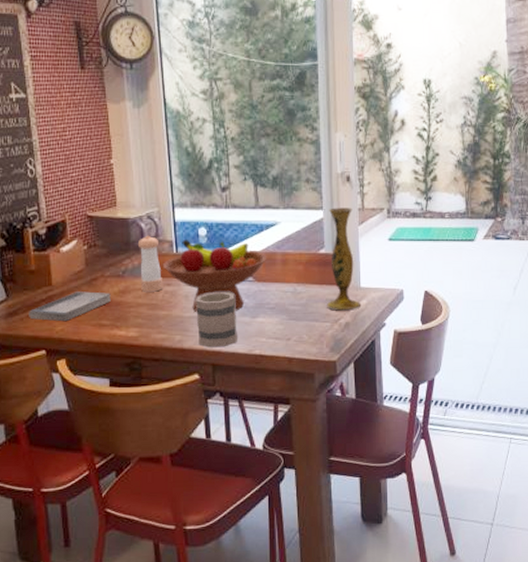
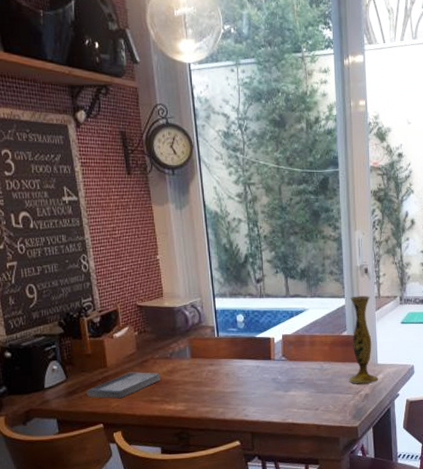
pepper shaker: present [137,235,163,292] -> none [183,322,207,371]
fruit bowl: present [162,239,266,313] -> none [205,324,297,389]
mug: present [195,292,237,348] -> none [235,370,273,418]

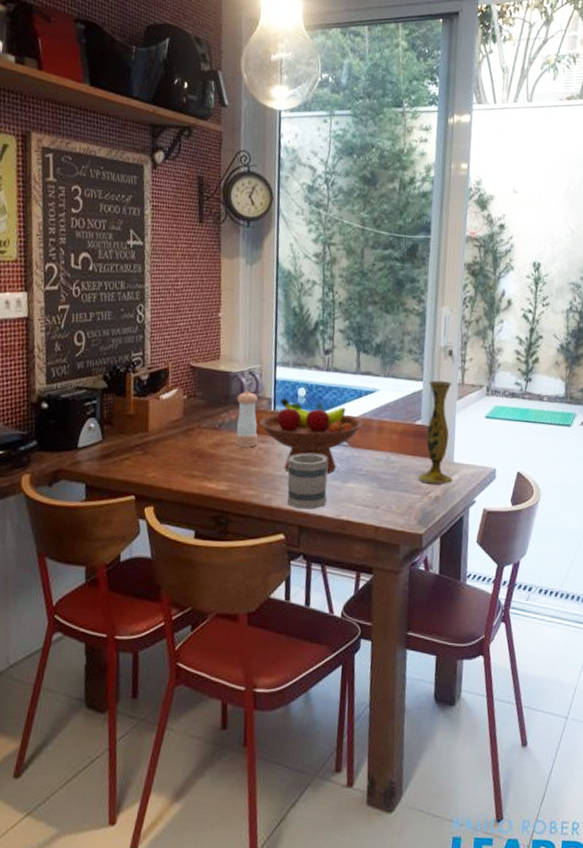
book: present [87,372,160,399] -> none [122,440,205,469]
pepper shaker: none [183,322,207,371] -> present [236,390,259,448]
fruit bowl: none [205,324,297,389] -> present [259,397,363,475]
mug: none [235,370,273,418] -> present [287,453,328,510]

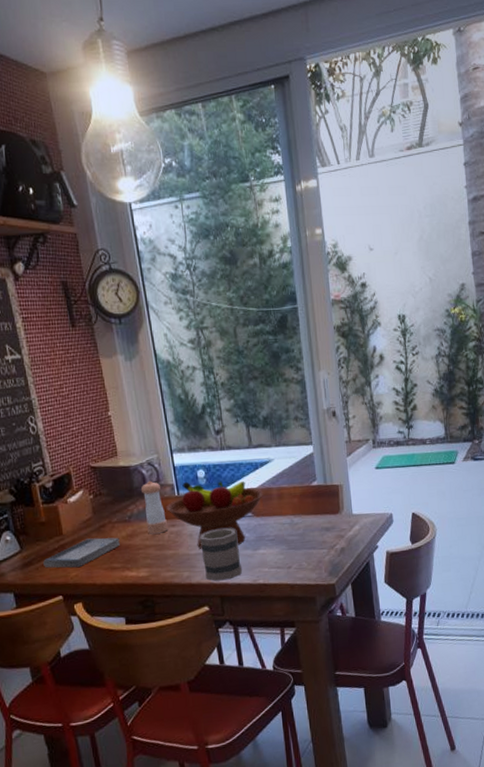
book: none [122,440,205,469] -> present [43,537,120,568]
vase: present [418,380,452,484] -> none [318,441,354,537]

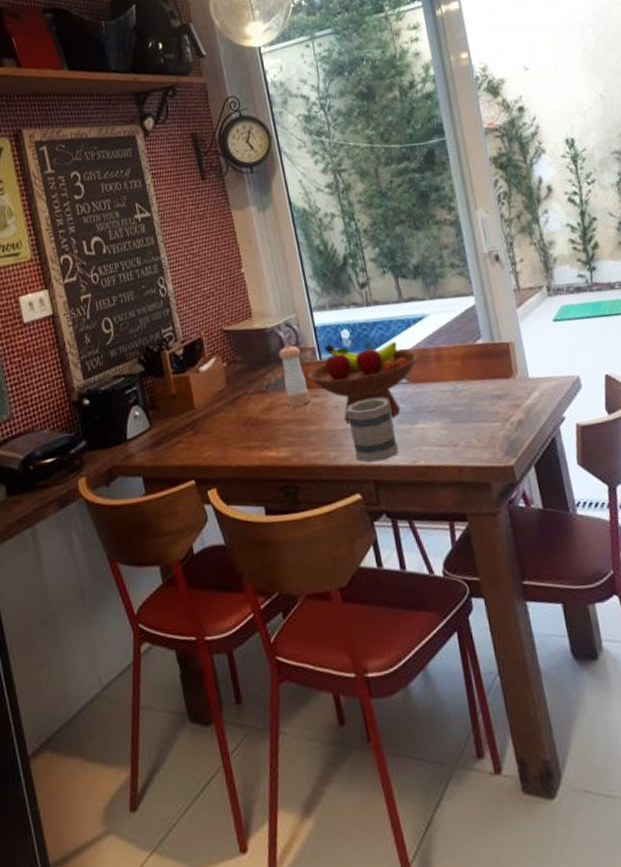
book: present [43,537,120,568] -> none [174,411,257,448]

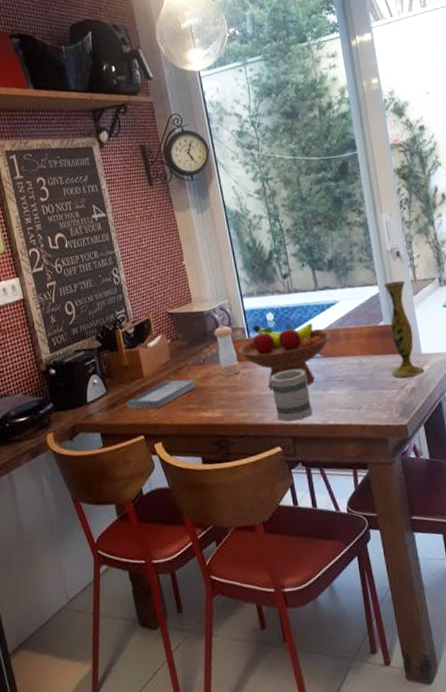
book: none [174,411,257,448] -> present [126,379,196,409]
vase: none [480,289,532,407] -> present [383,280,424,377]

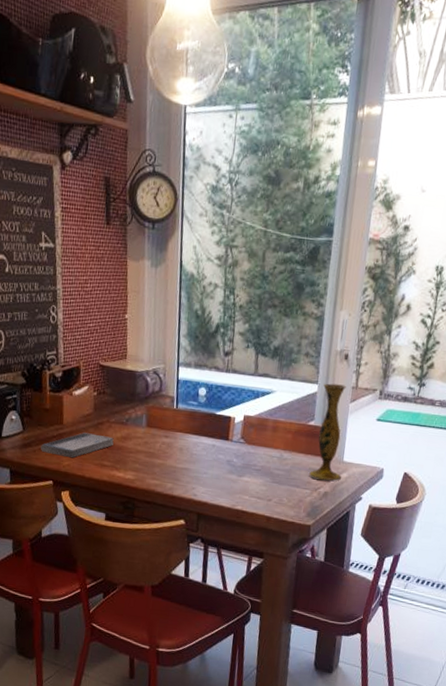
pepper shaker: present [213,324,241,376] -> none [141,389,162,442]
fruit bowl: present [237,323,331,391] -> none [162,396,259,469]
mug: present [270,369,312,422] -> none [187,448,226,500]

